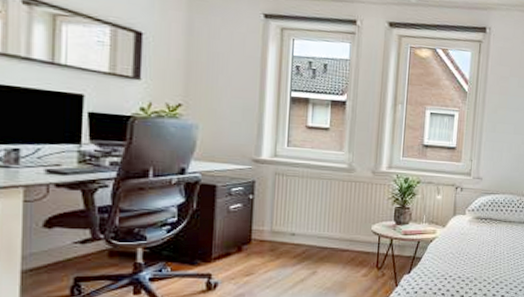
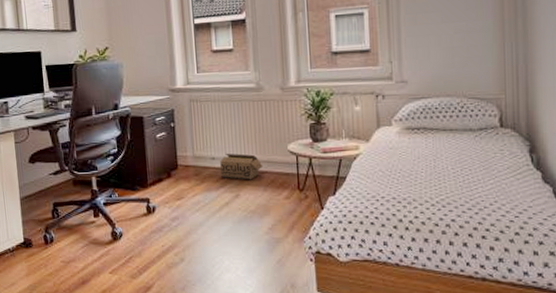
cardboard box: none [299,229,345,258] -> present [220,153,263,180]

